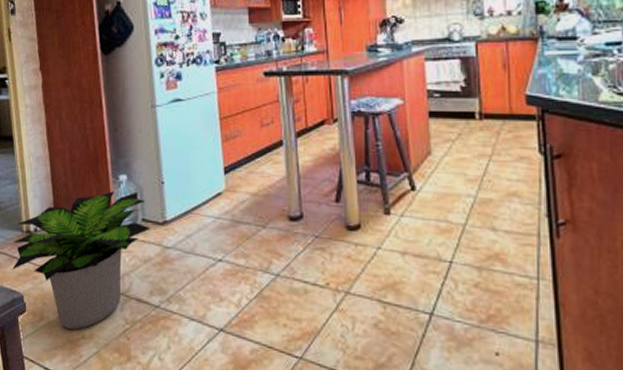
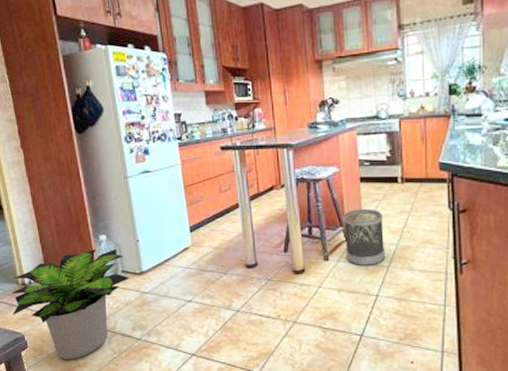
wastebasket: none [408,150,461,224] -> present [343,208,386,267]

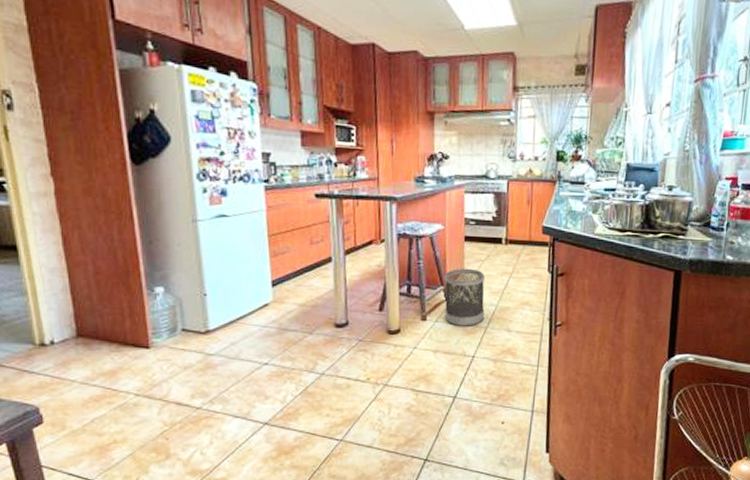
potted plant: present [12,248,130,360] -> none [23,303,192,435]

